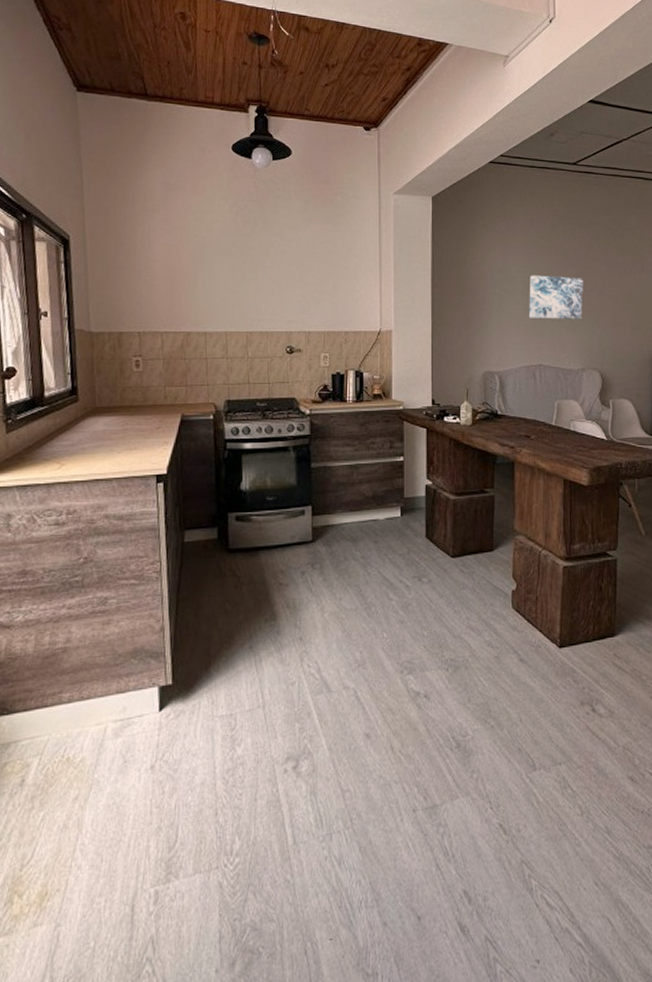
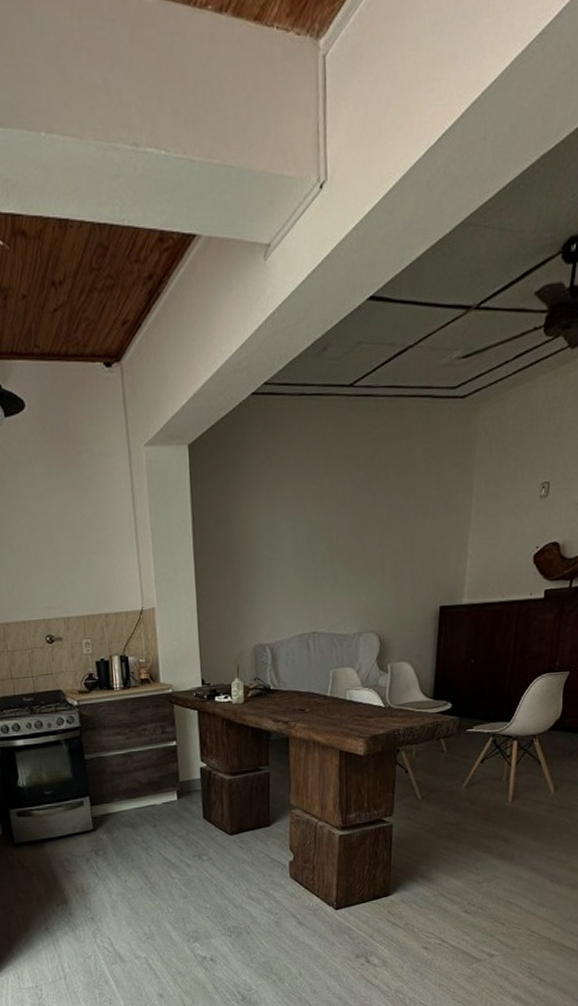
wall art: present [529,275,584,320] -> none [300,528,361,581]

